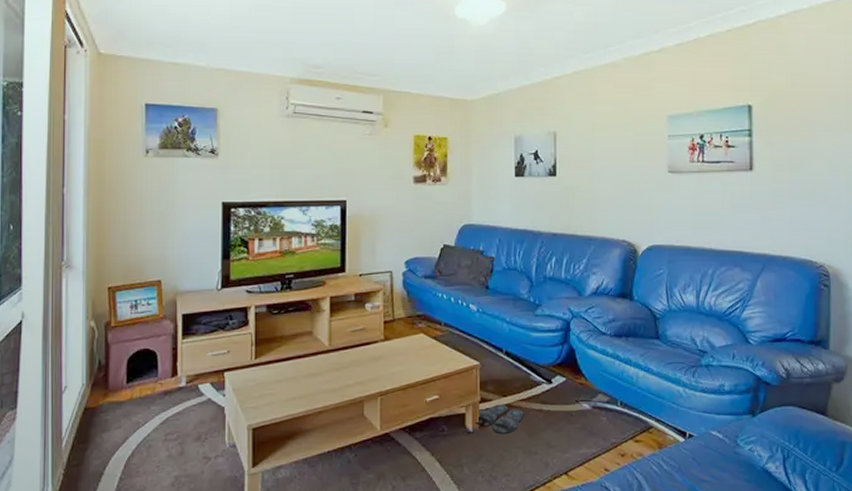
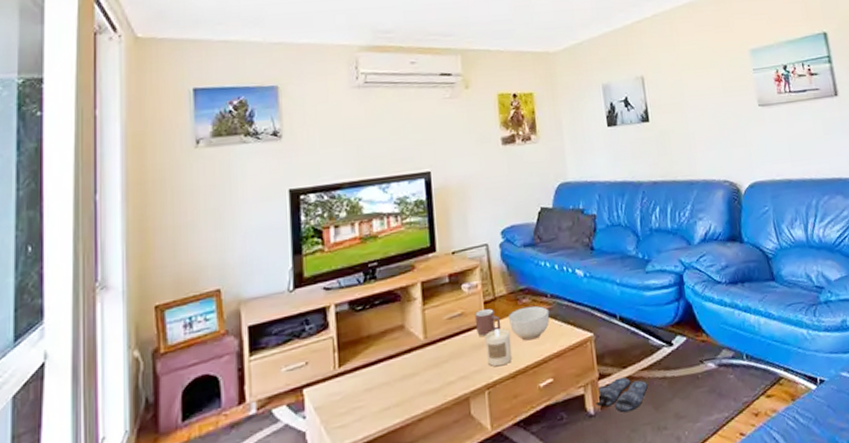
mug: none [374,327,397,352] -> present [474,308,501,337]
candle: none [382,346,405,378] -> present [485,328,513,367]
bowl: none [404,331,442,360] -> present [508,305,550,341]

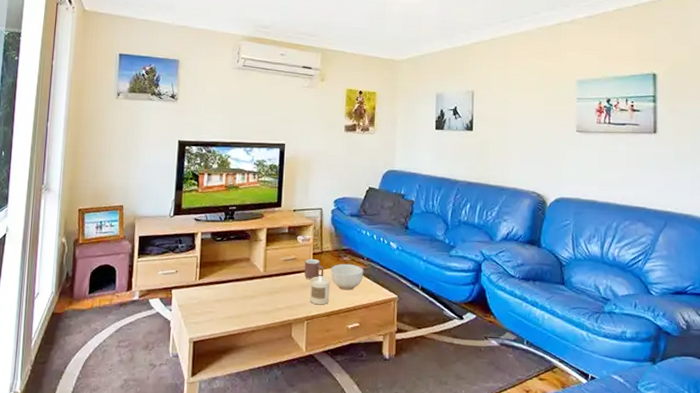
slippers: present [594,377,648,412] -> none [390,335,436,363]

